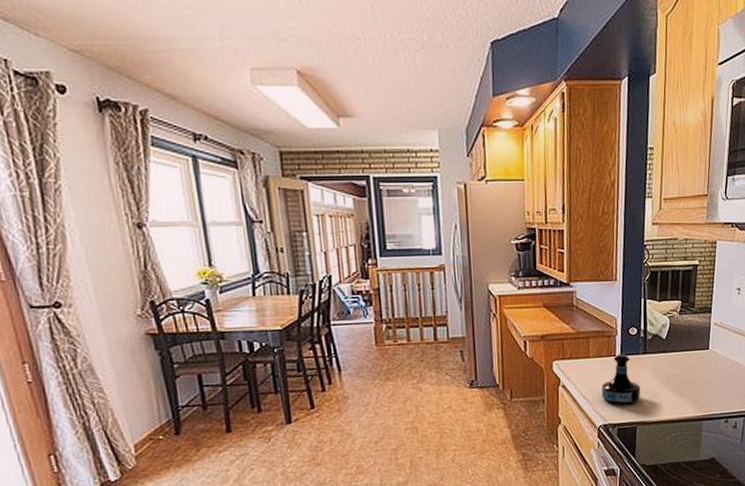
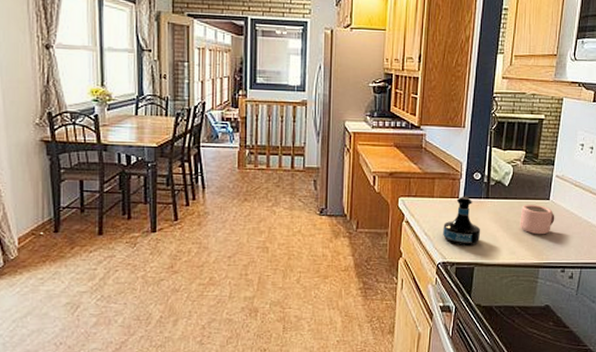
mug: none [680,355,716,387] -> present [520,204,555,235]

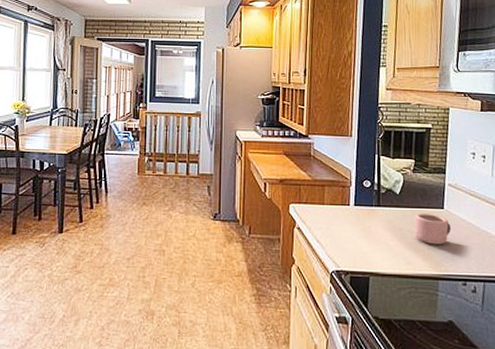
tequila bottle: present [443,196,481,247] -> none [335,203,374,255]

